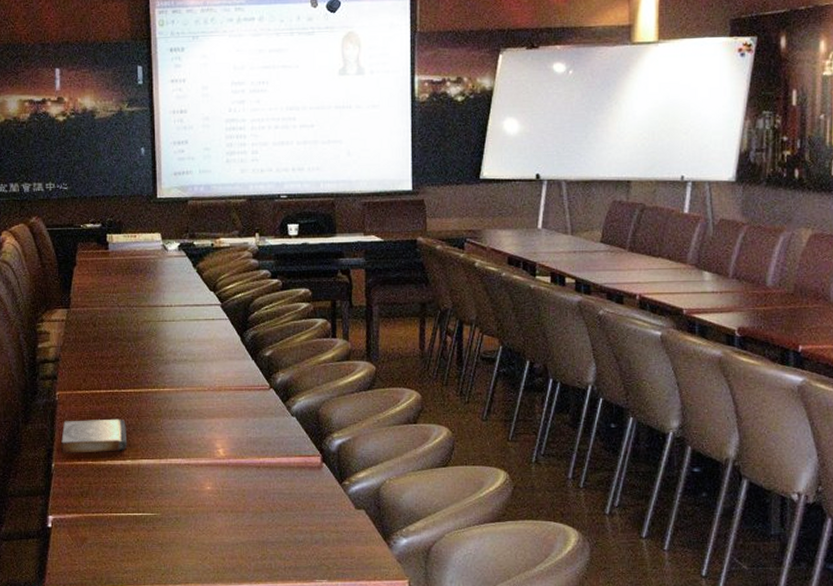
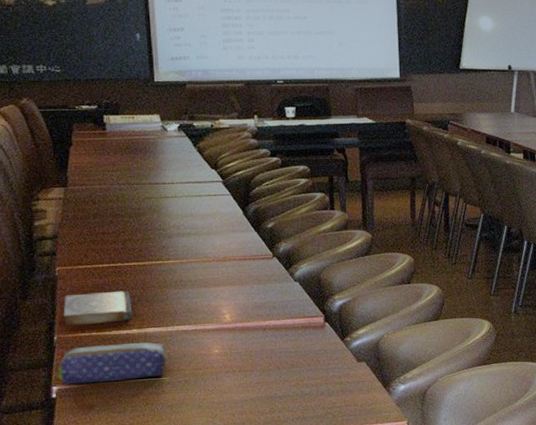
pencil case: none [53,474,159,515] -> present [57,342,167,385]

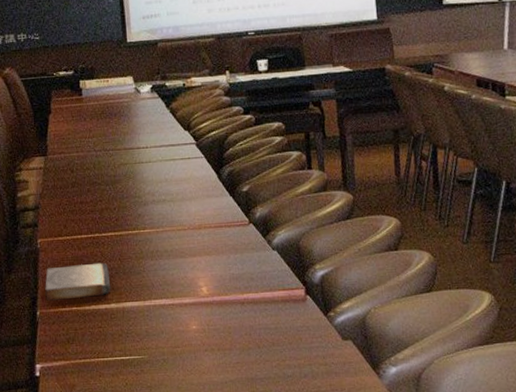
pencil case: present [57,342,167,385] -> none [40,317,145,363]

